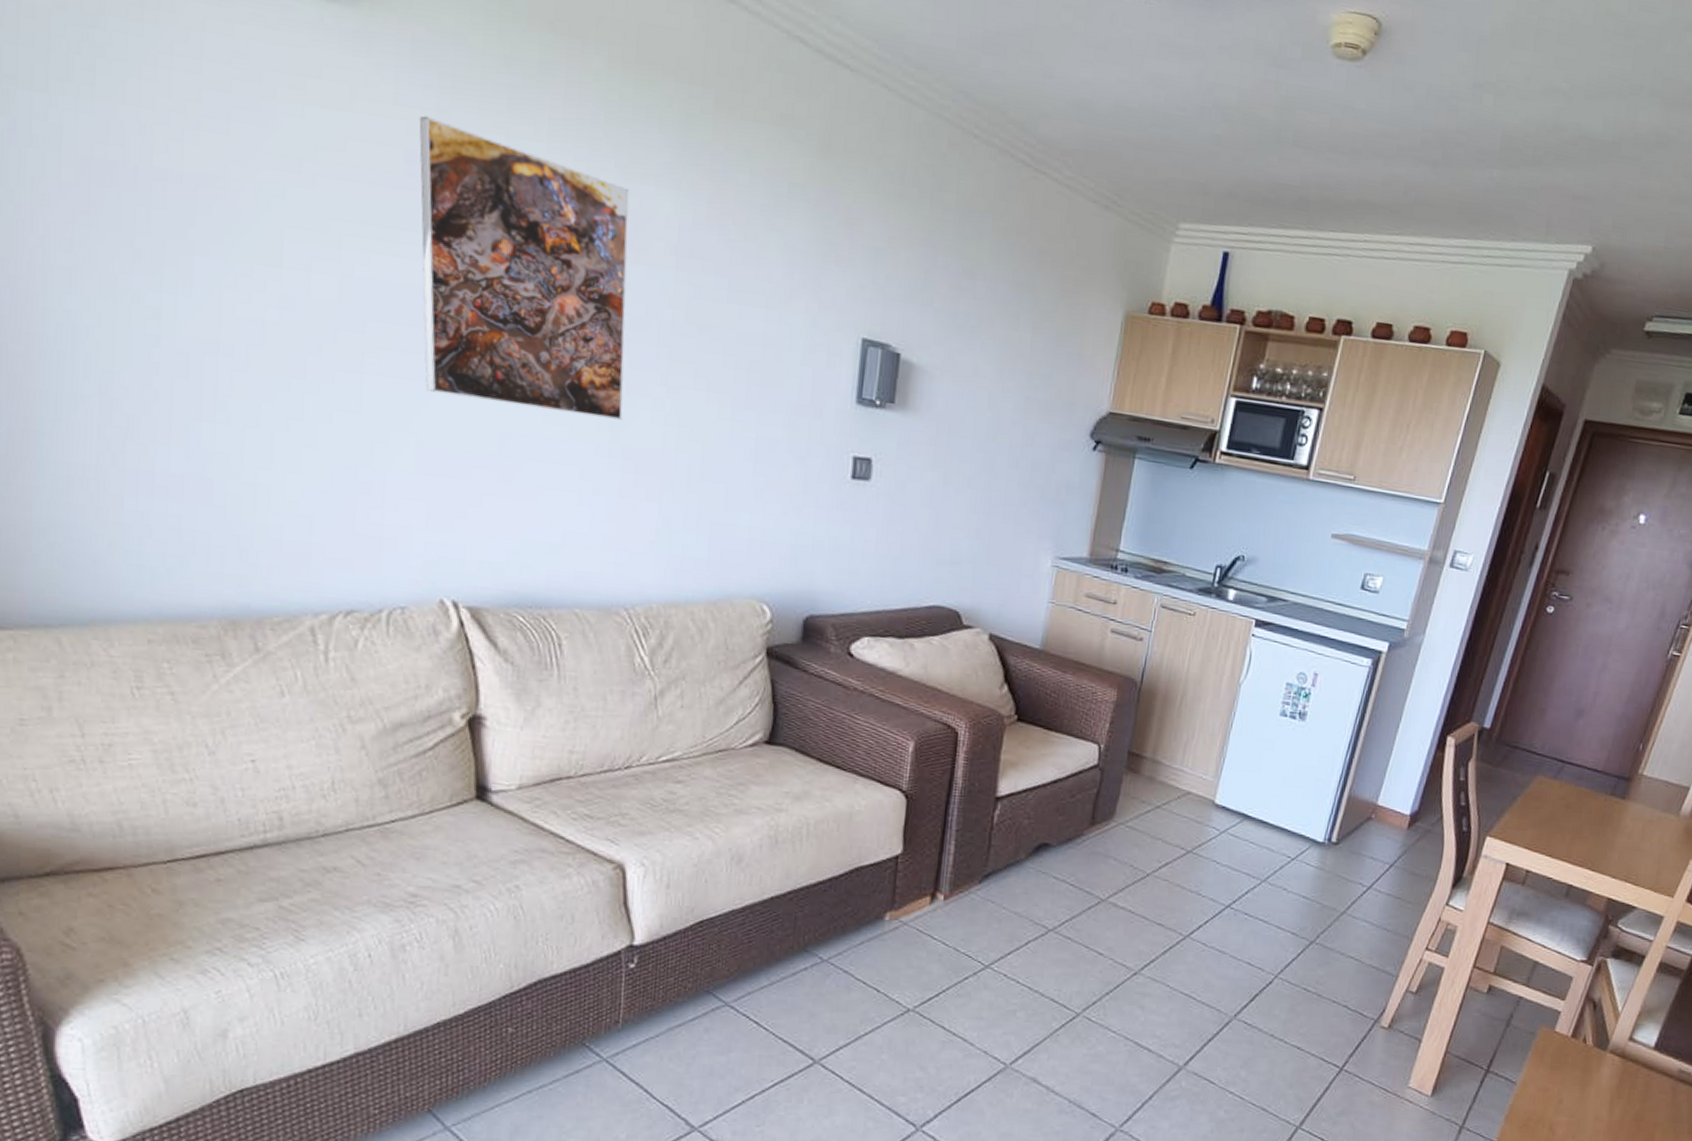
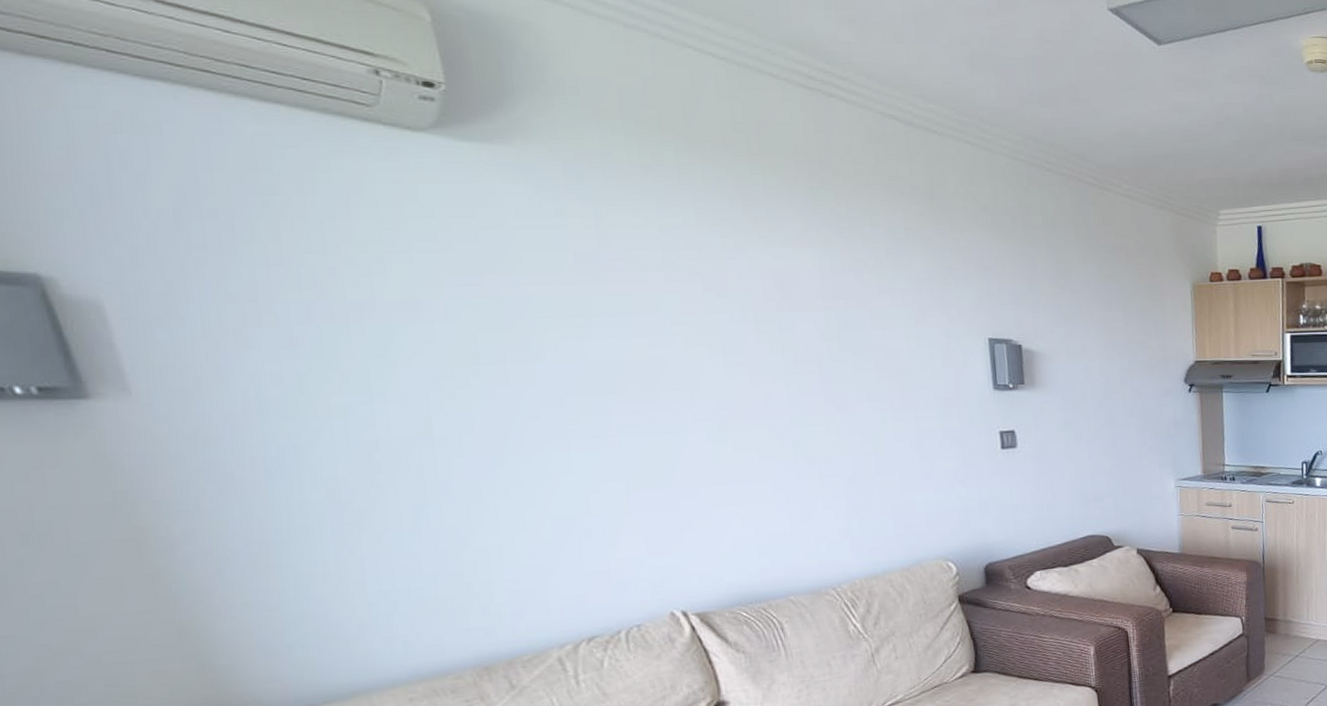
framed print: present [419,115,630,420] -> none [581,222,802,444]

